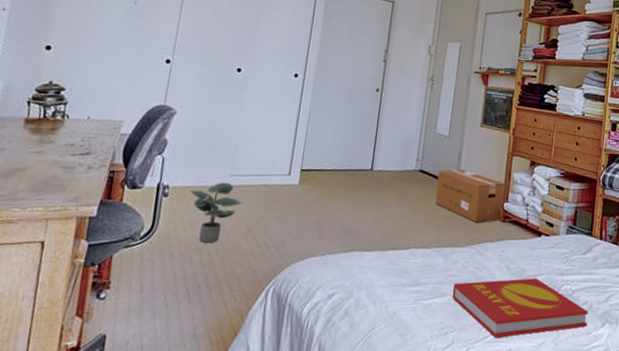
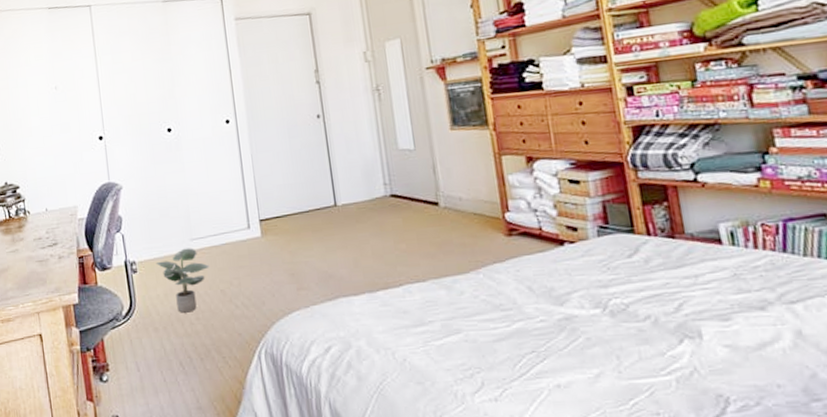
box: present [435,169,506,223] -> none [413,184,508,243]
book: present [452,277,588,338] -> none [466,295,658,374]

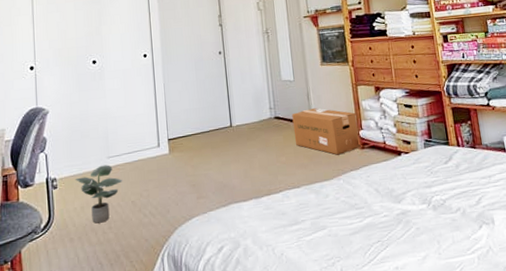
box: none [413,184,508,243] -> present [292,108,361,155]

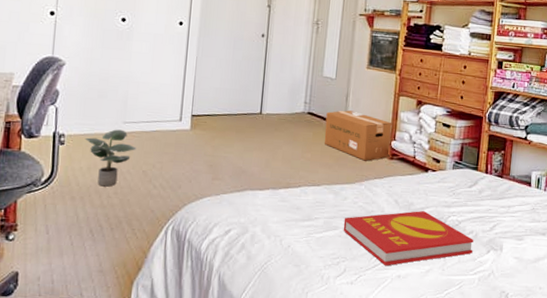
book: none [330,194,465,259] -> present [343,210,474,266]

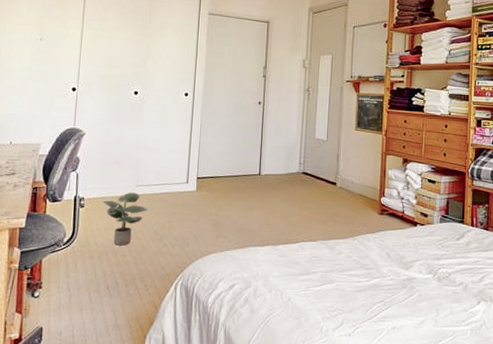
box: present [324,110,393,161] -> none [318,169,382,217]
book: present [343,210,474,266] -> none [339,263,464,318]

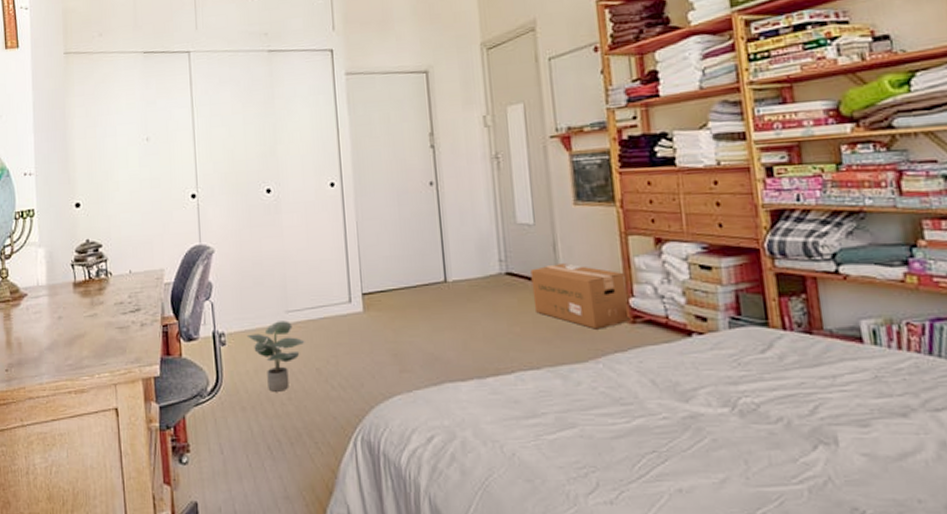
box: none [318,169,382,217] -> present [530,263,631,330]

